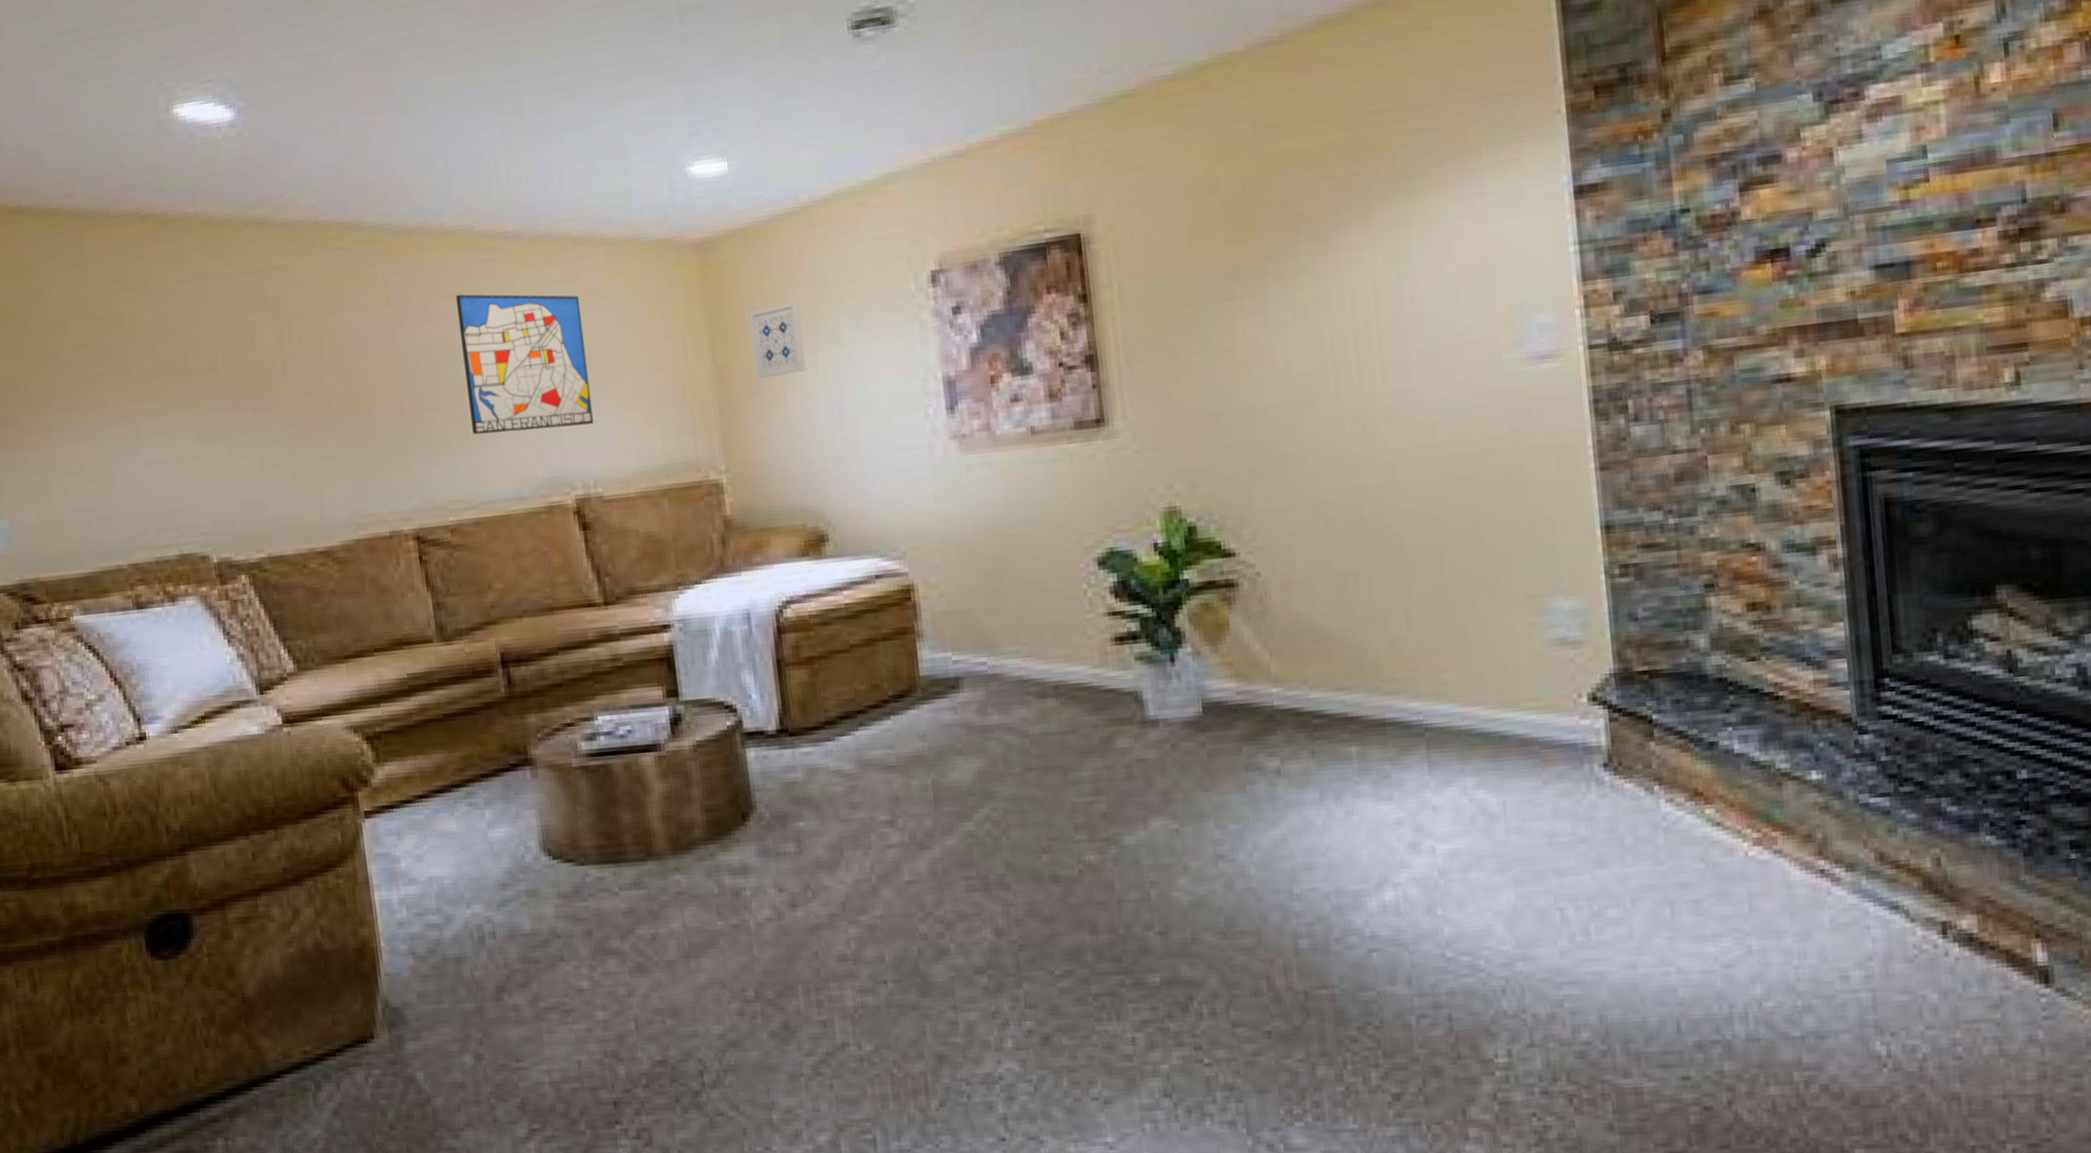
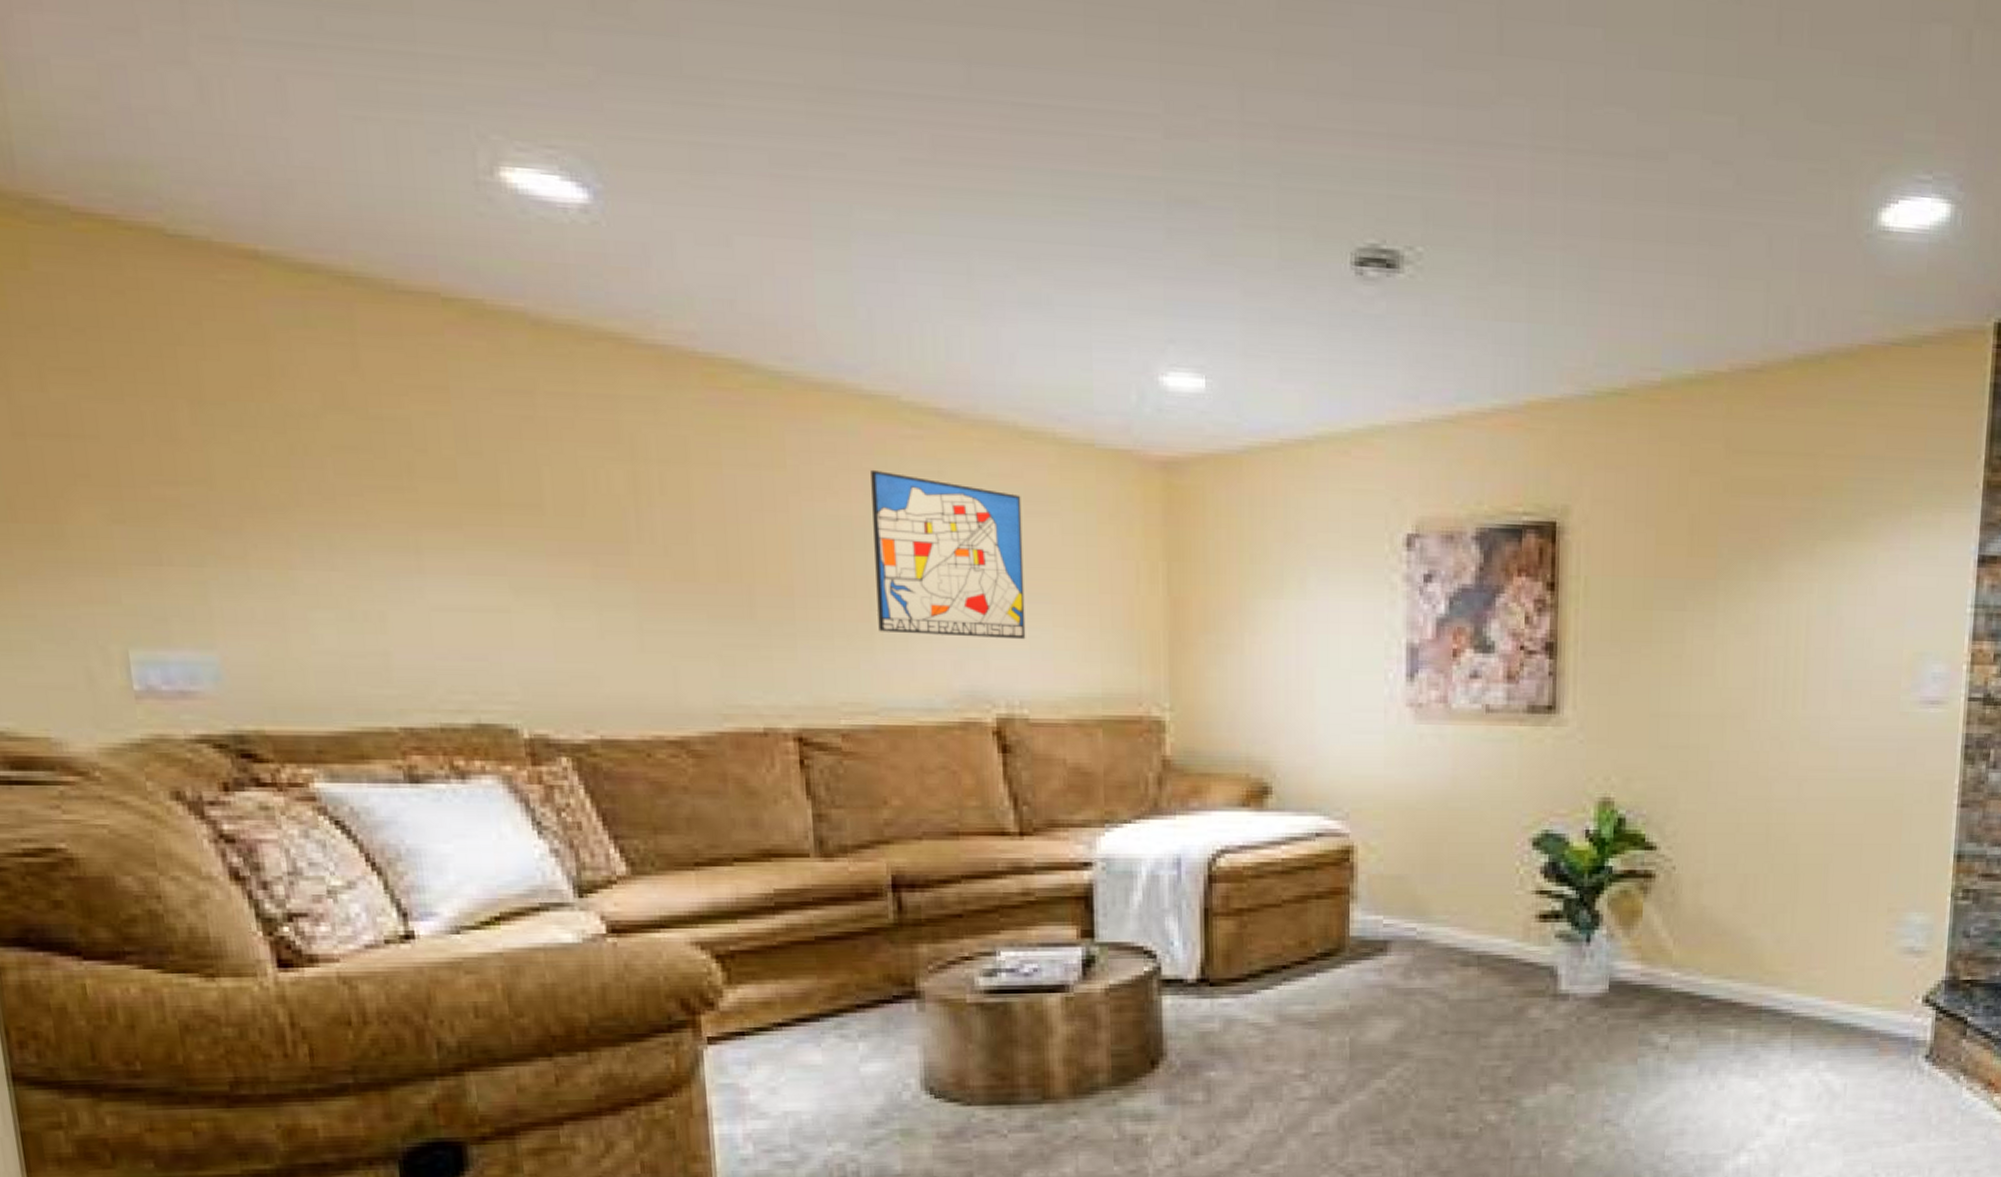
wall art: present [748,301,806,378] -> none [1212,542,1267,617]

